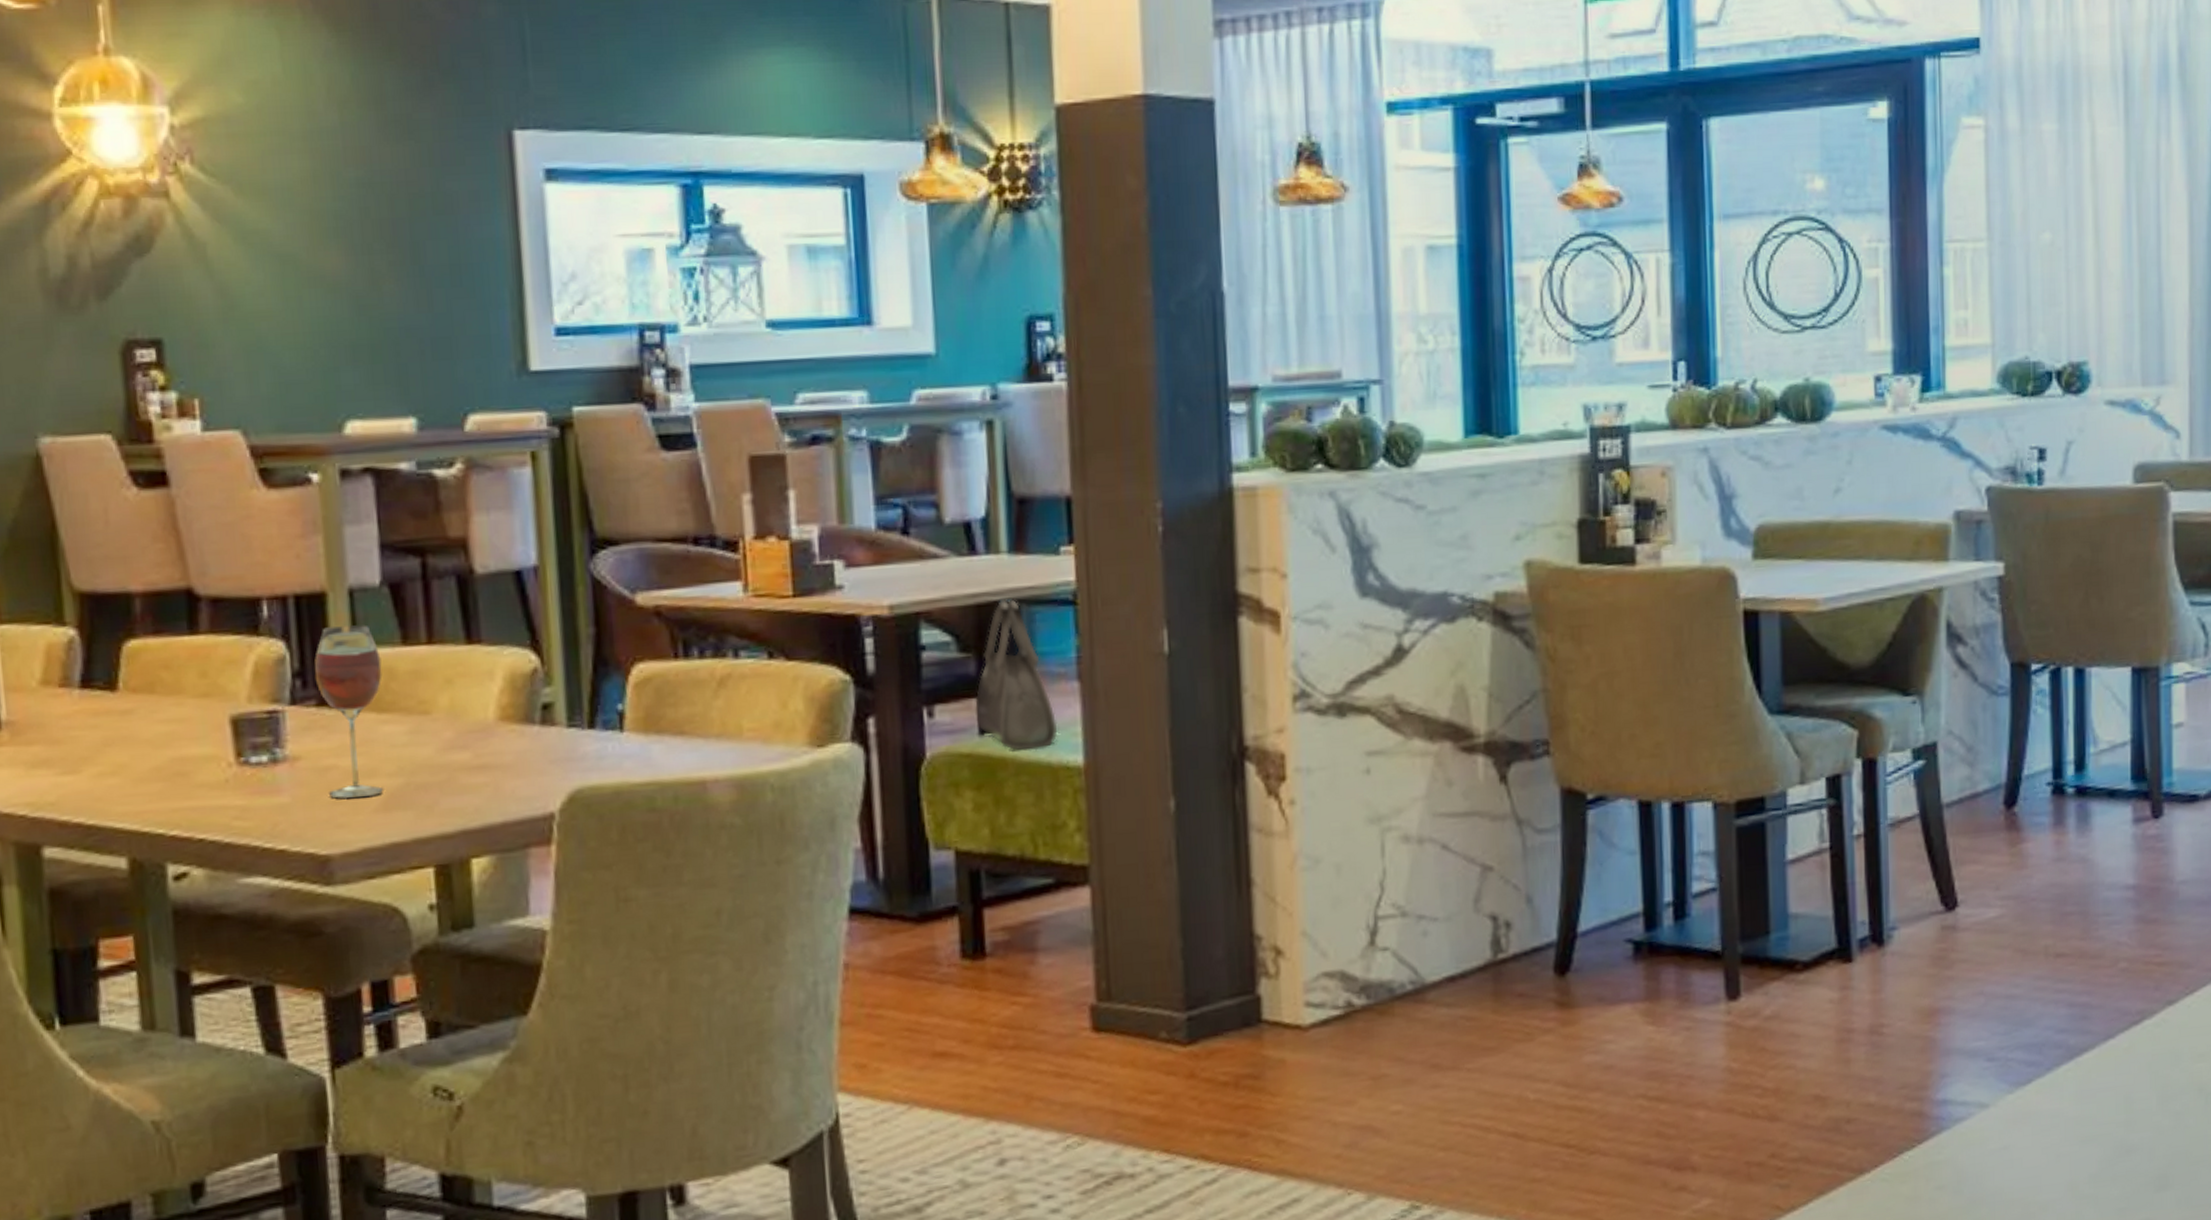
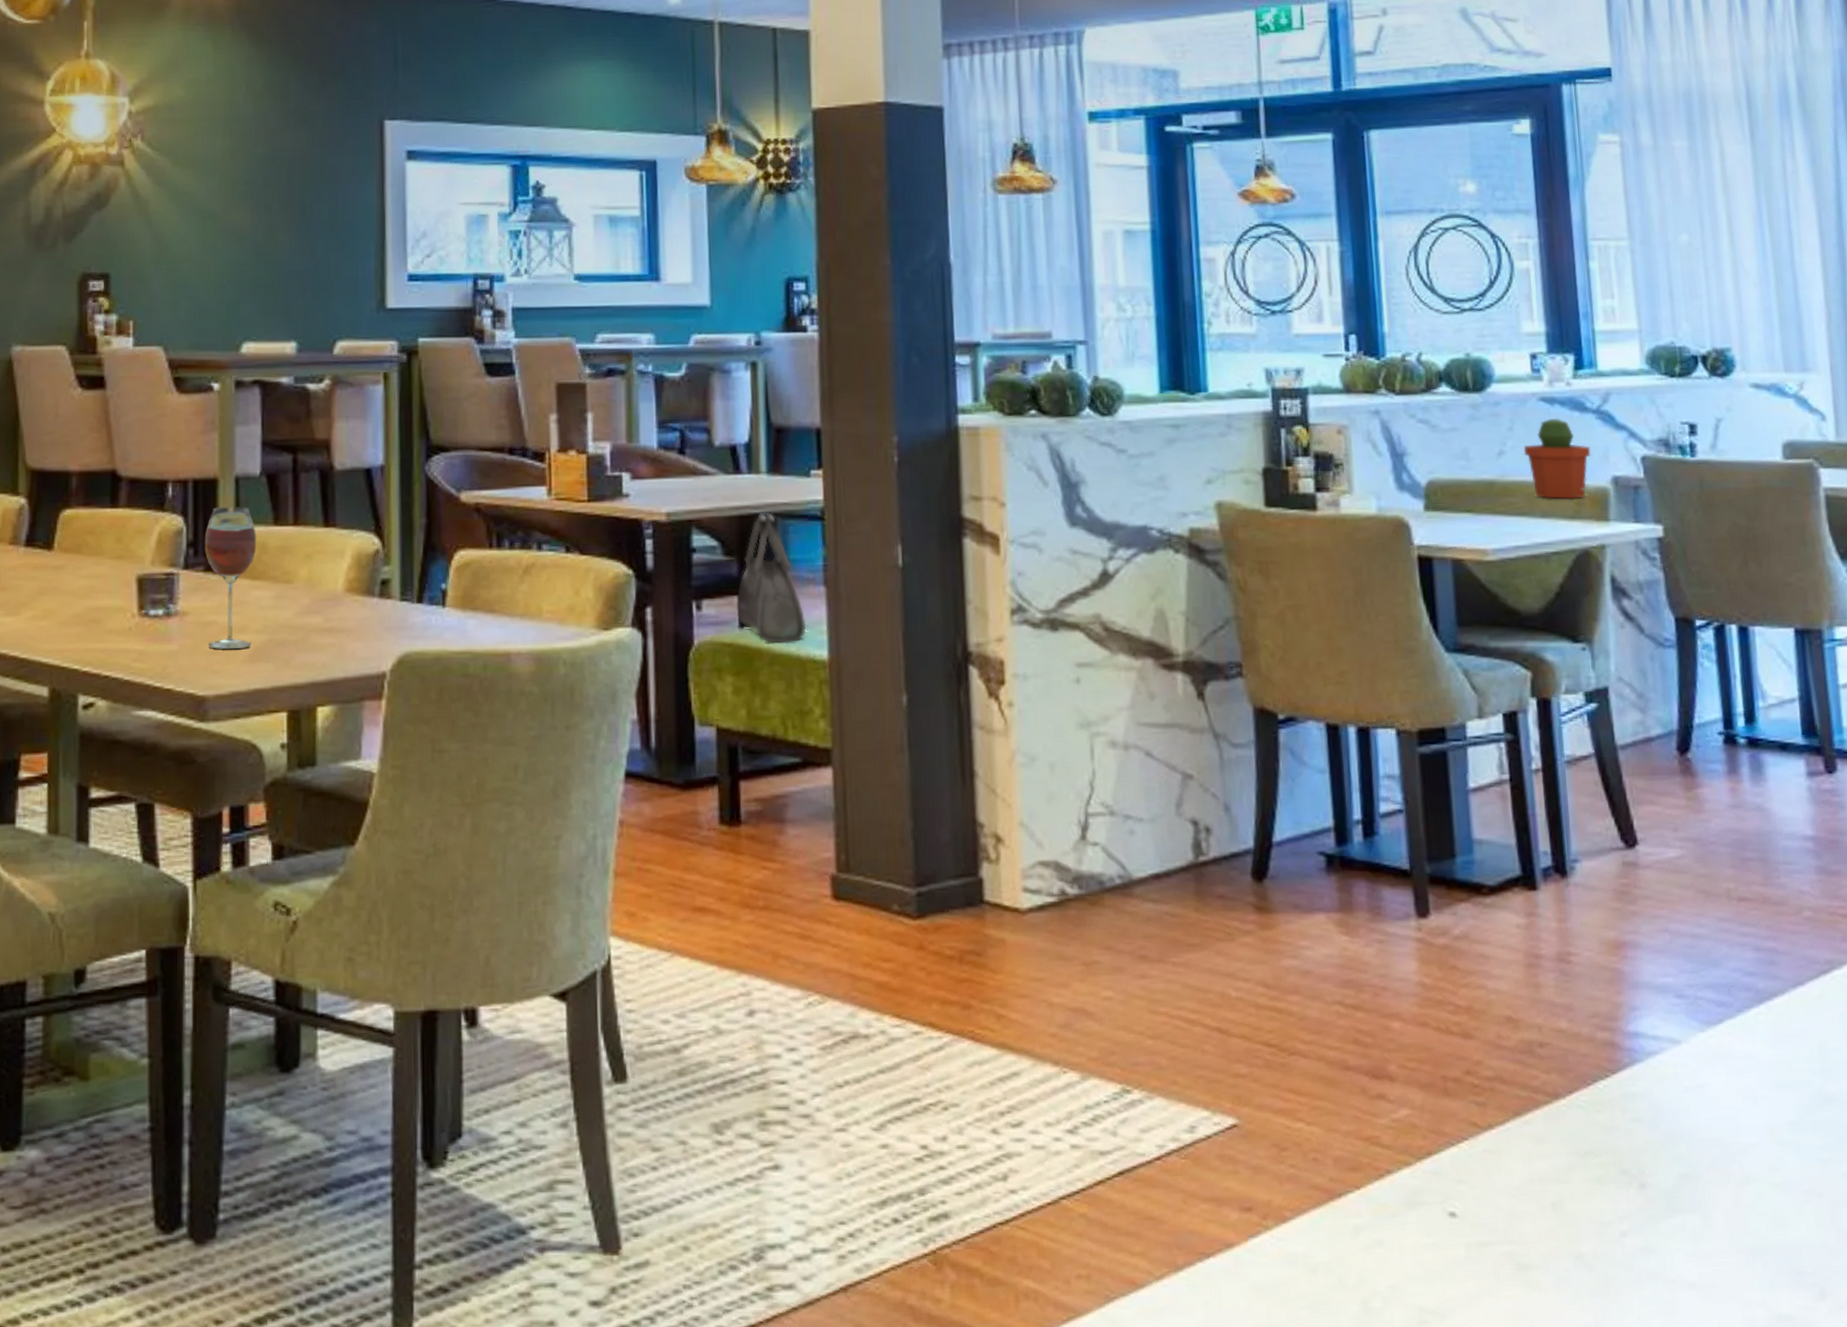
succulent plant: none [1862,448,1933,540] -> present [1523,418,1591,500]

